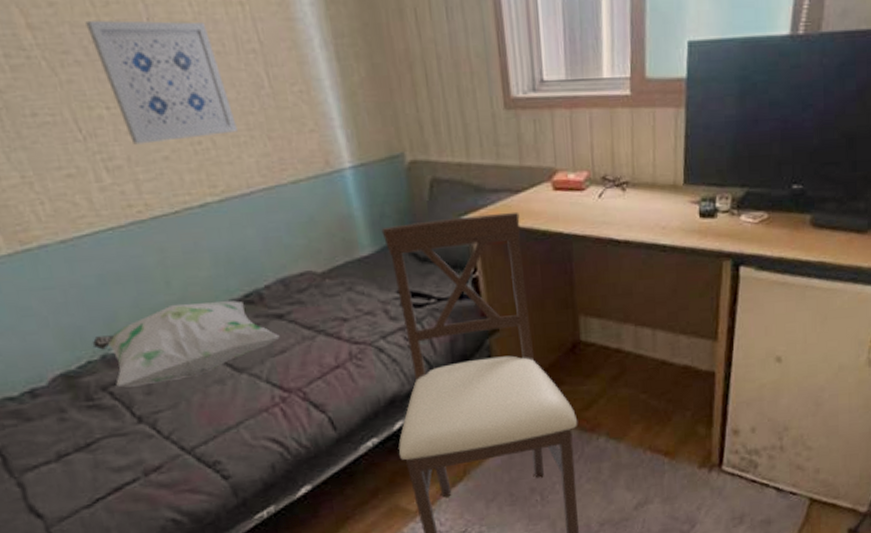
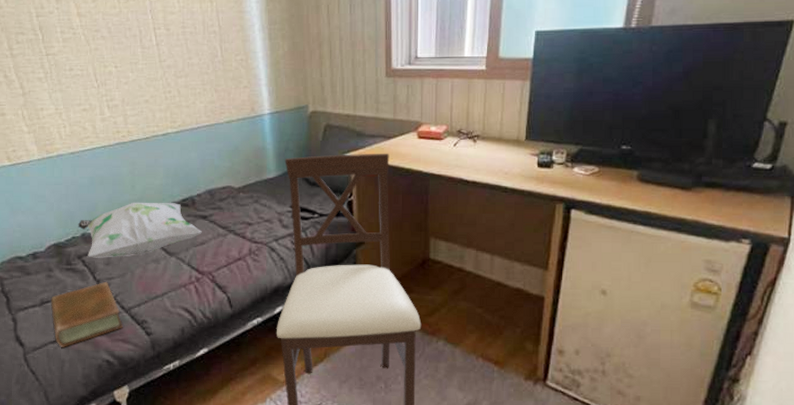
book: none [71,416,188,512] -> present [50,281,124,347]
wall art: present [85,20,238,145] -> none [112,11,196,91]

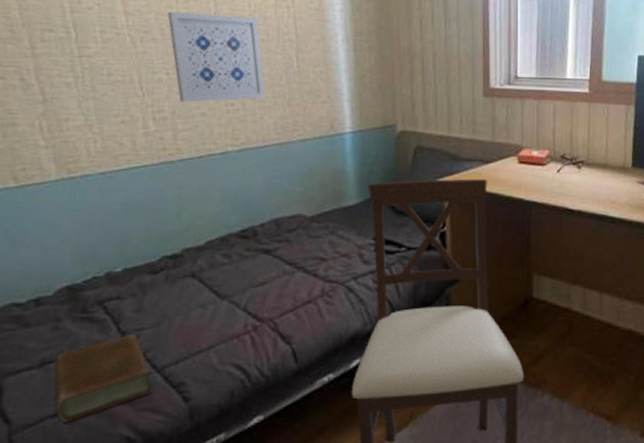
decorative pillow: present [77,202,202,258] -> none [101,233,264,304]
wall art: none [112,11,196,91] -> present [167,11,265,102]

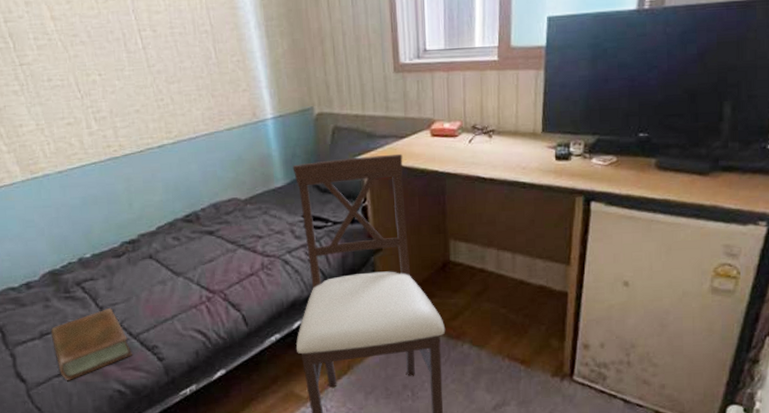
wall art: present [167,11,265,102] -> none [90,11,190,101]

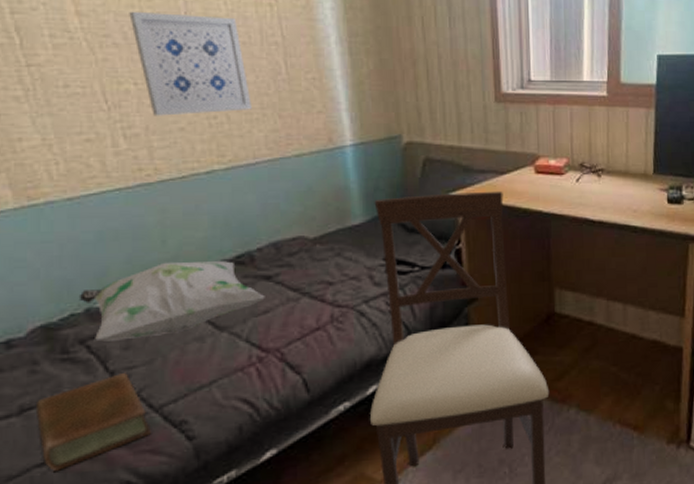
decorative pillow: none [73,219,210,284] -> present [78,261,265,342]
wall art: none [90,11,190,101] -> present [129,11,252,116]

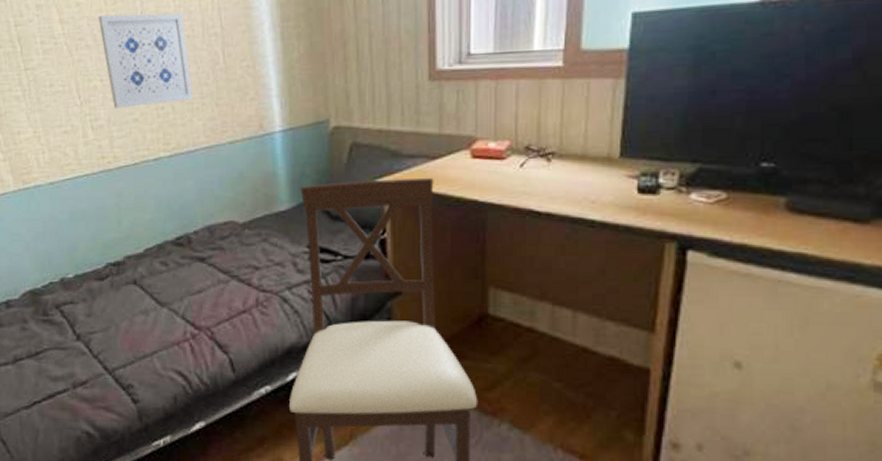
book: present [35,372,152,471] -> none [24,336,106,414]
decorative pillow: present [78,261,265,342] -> none [56,241,199,308]

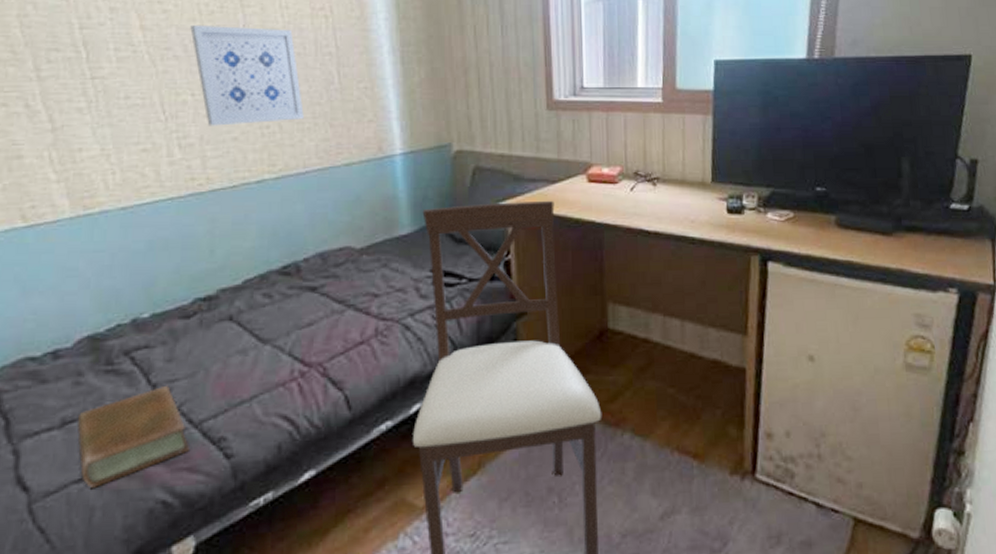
book: none [24,336,106,414] -> present [76,385,191,488]

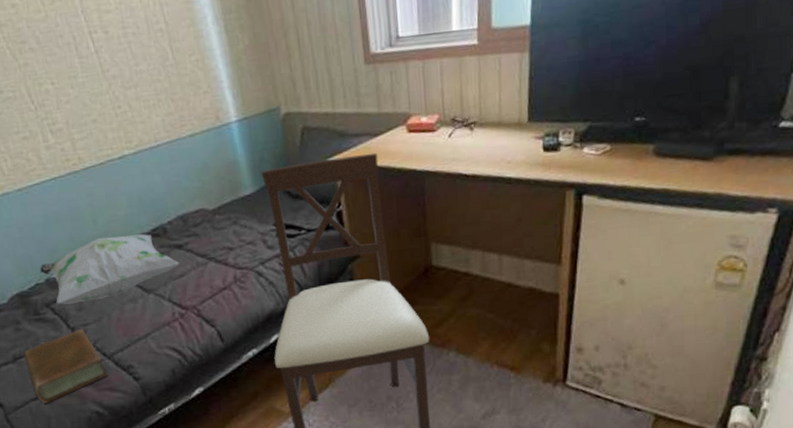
decorative pillow: none [126,271,310,353] -> present [39,234,179,305]
wall art: present [190,24,304,126] -> none [37,10,148,111]

